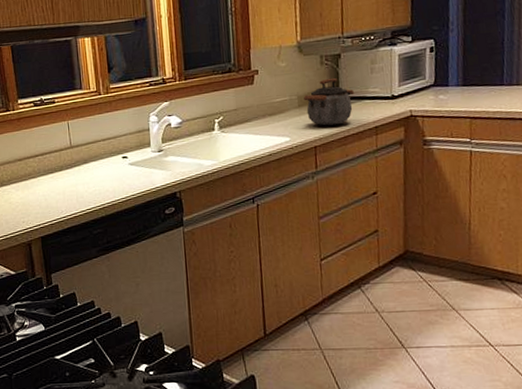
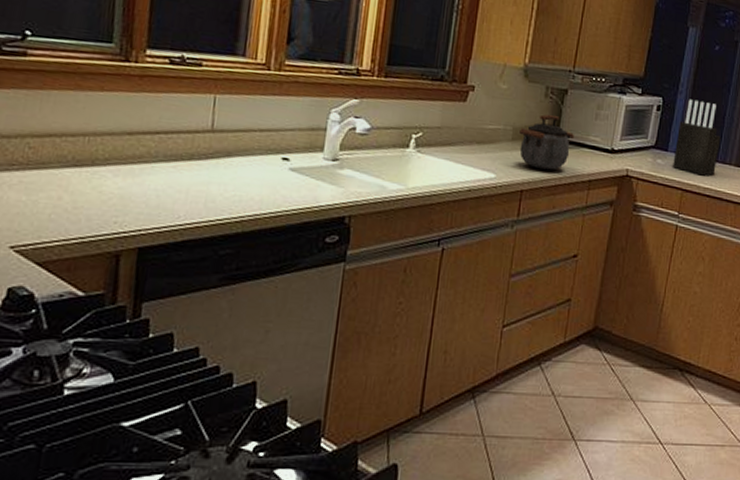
knife block: none [455,32,504,102] -> present [673,99,721,176]

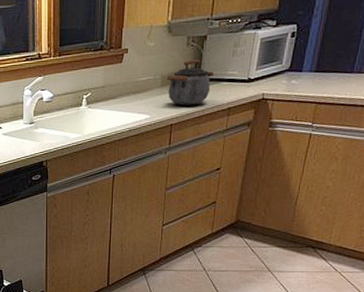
knife block: present [673,99,721,176] -> none [307,19,358,88]

